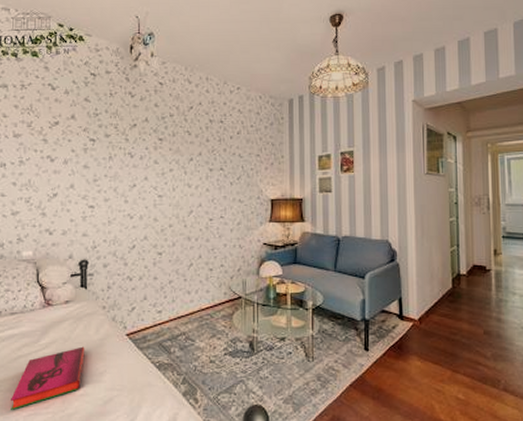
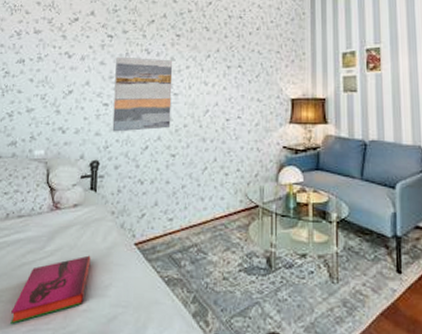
wall art: none [99,160,157,233] -> present [112,57,173,132]

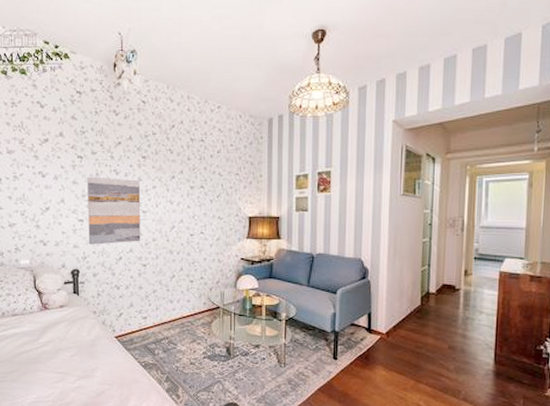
hardback book: present [10,255,91,324] -> none [16,346,79,397]

